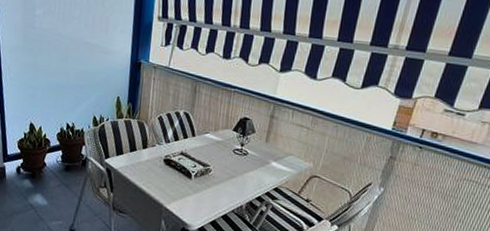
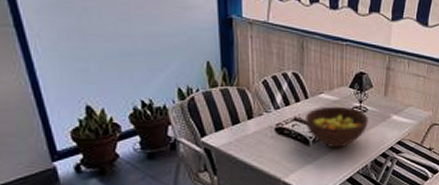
fruit bowl: none [190,145,248,186] -> present [306,106,368,148]

